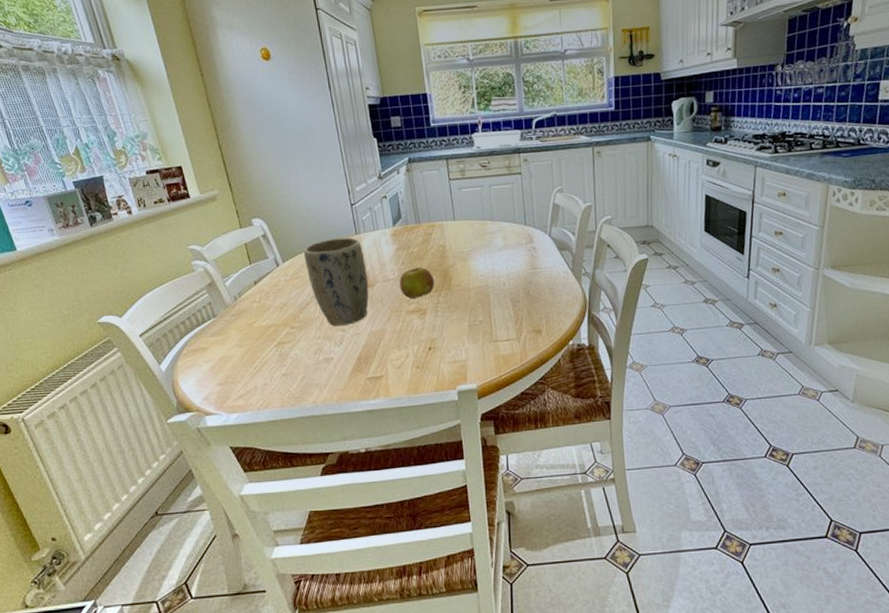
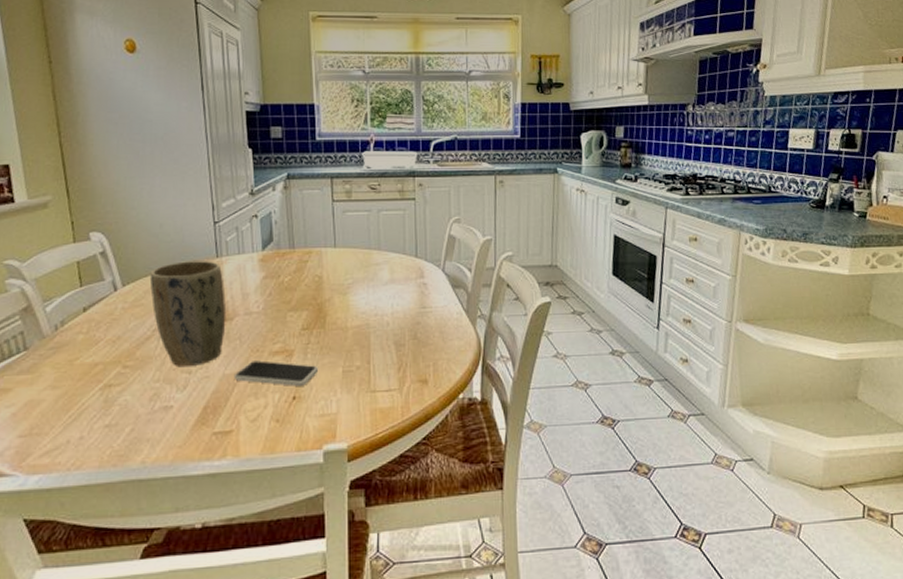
smartphone: none [379,319,449,339] -> present [233,360,319,386]
fruit: present [400,267,435,299] -> none [264,300,306,337]

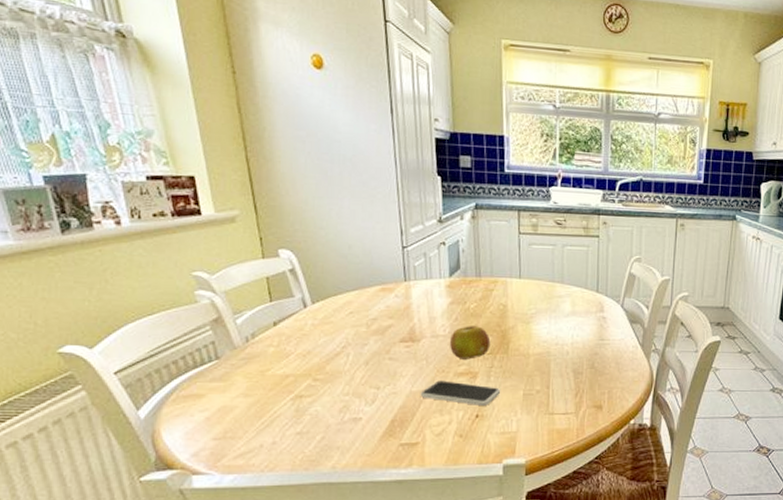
plant pot: present [149,261,227,366] -> none [339,283,414,382]
fruit: none [264,300,306,337] -> present [450,326,491,360]

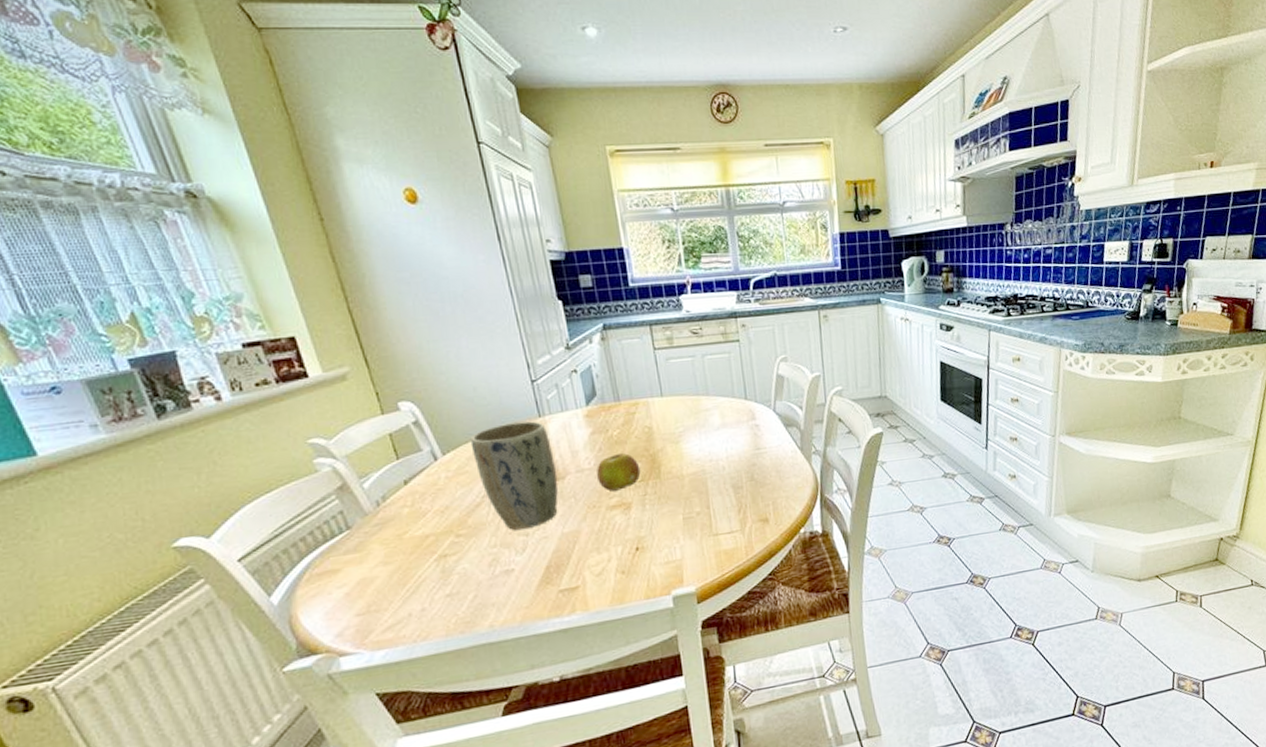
plant pot: none [339,283,414,382] -> present [470,421,558,530]
smartphone: present [420,380,501,406] -> none [573,515,659,538]

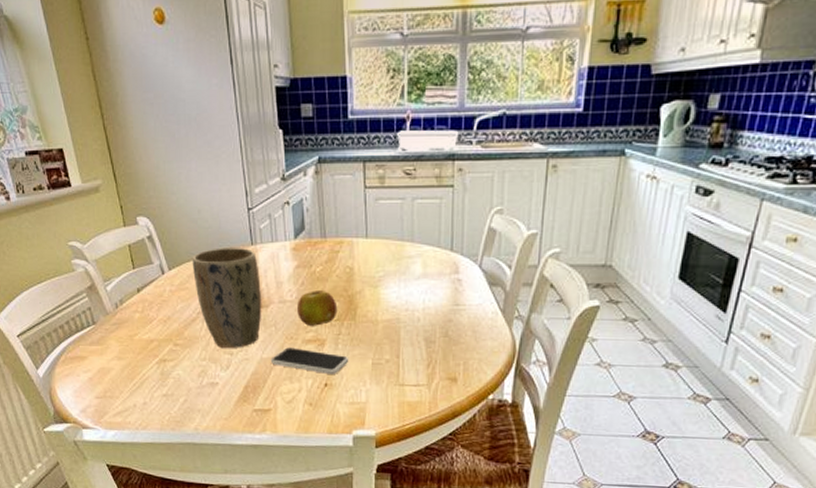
smartphone: none [573,515,659,538] -> present [270,347,349,374]

